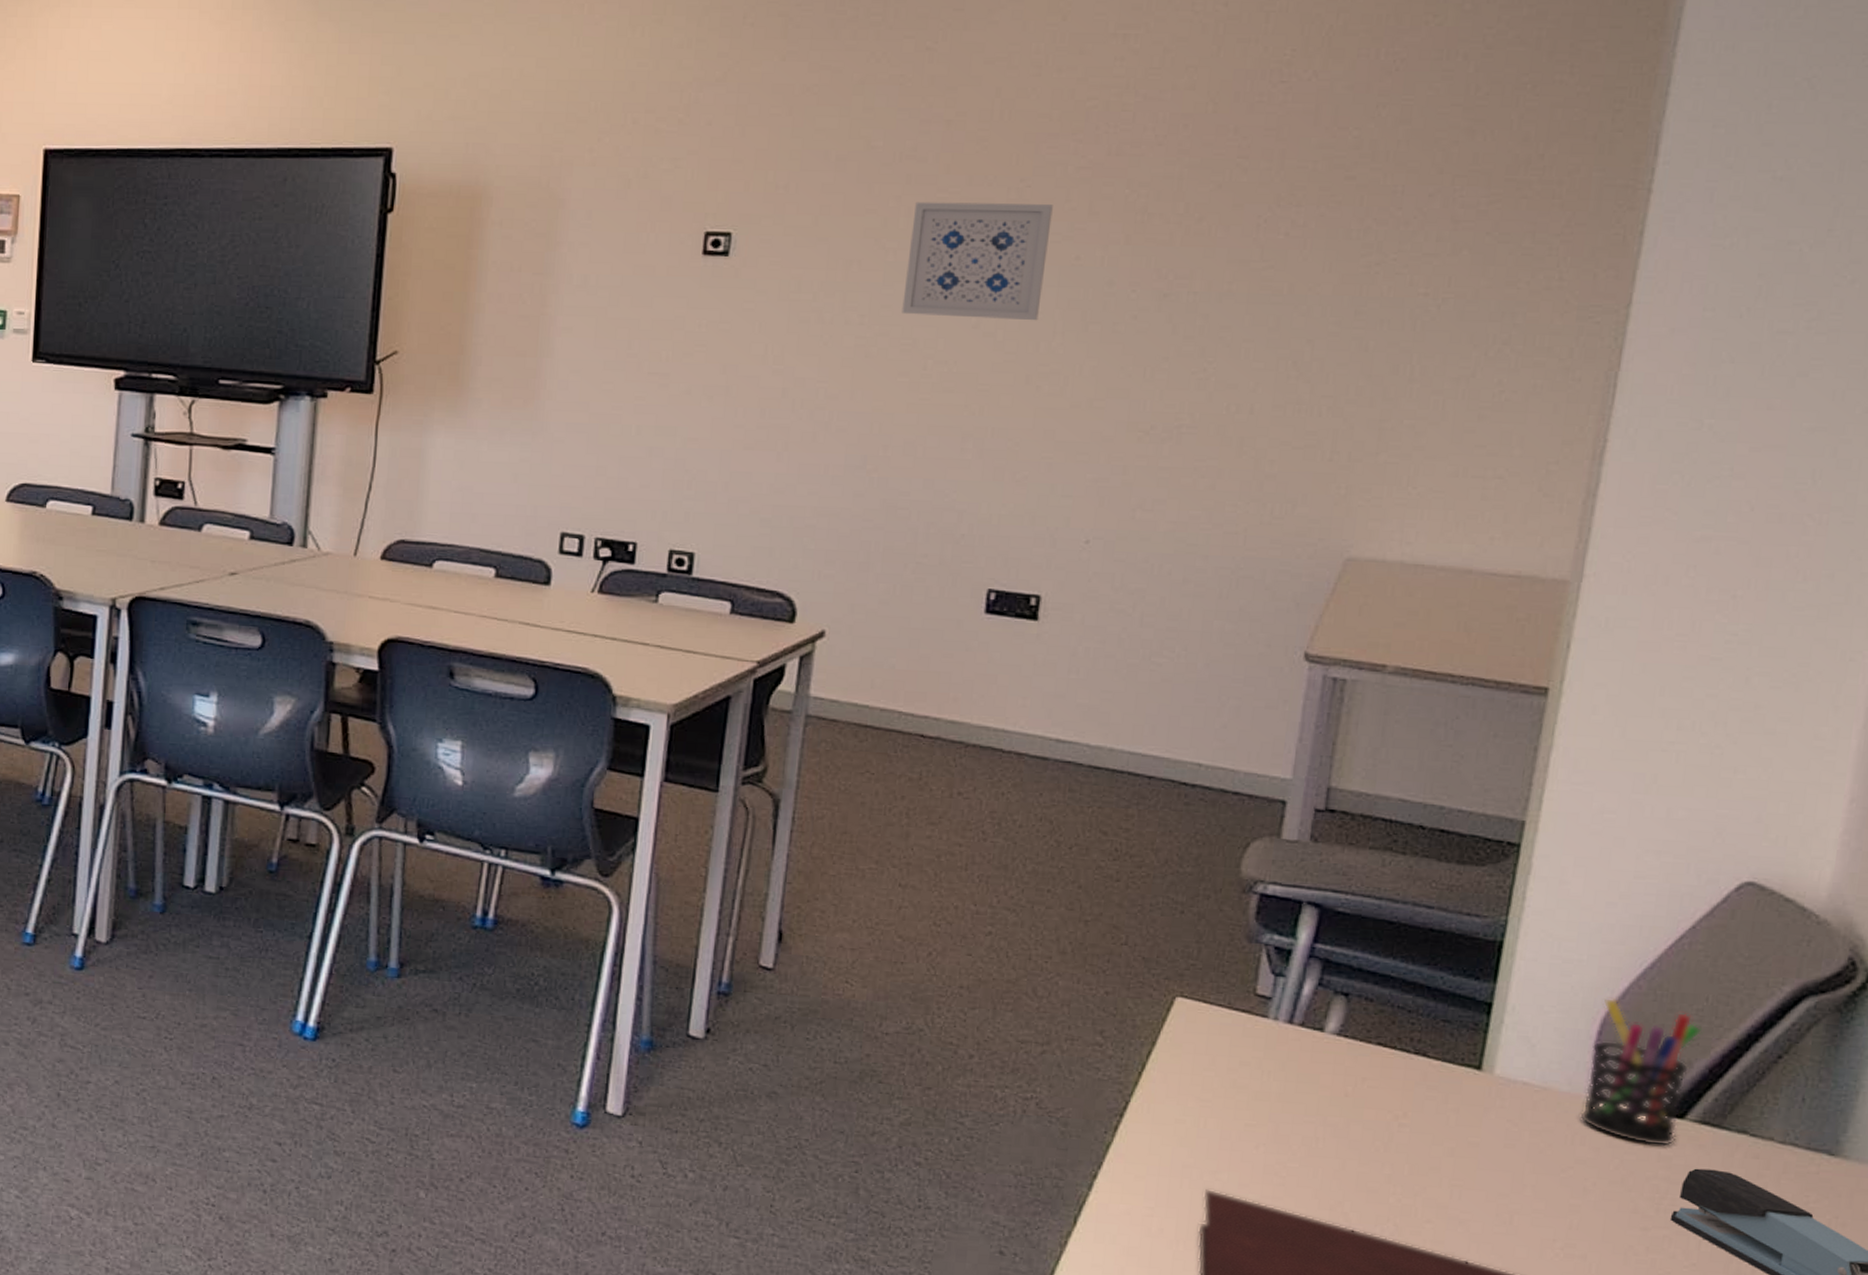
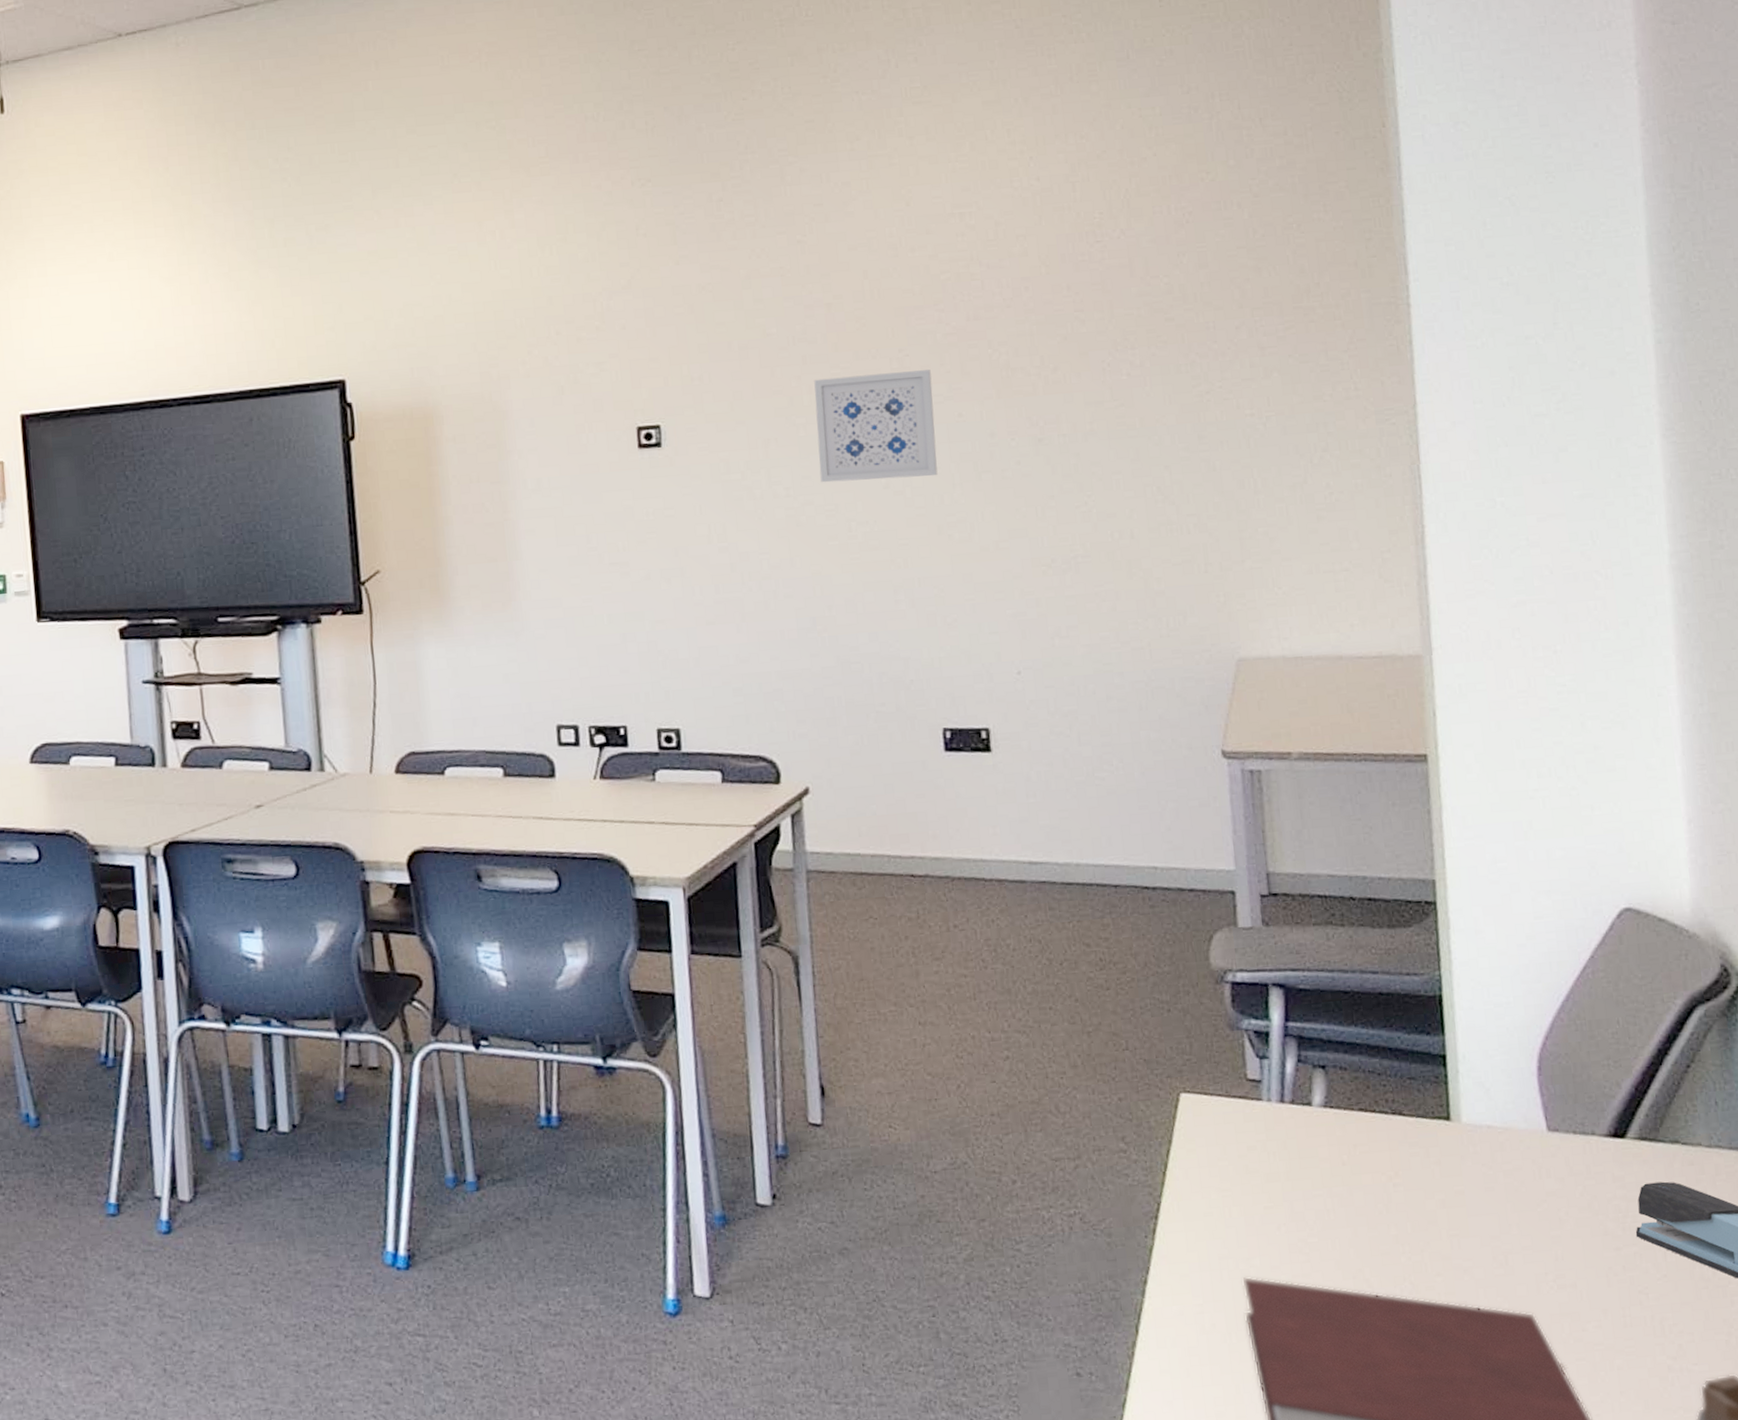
pen holder: present [1579,997,1702,1147] -> none [1535,1033,1624,1169]

